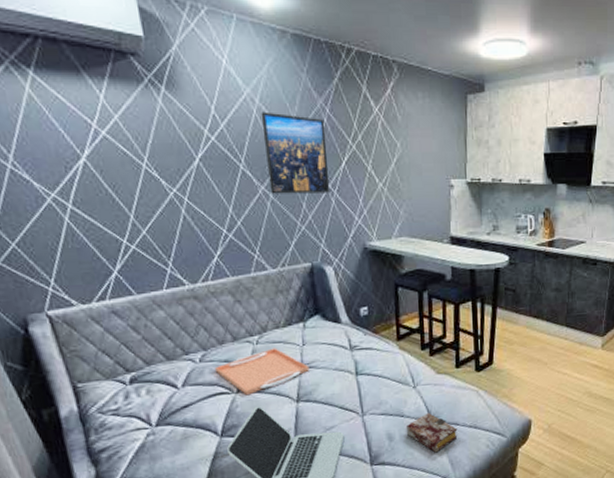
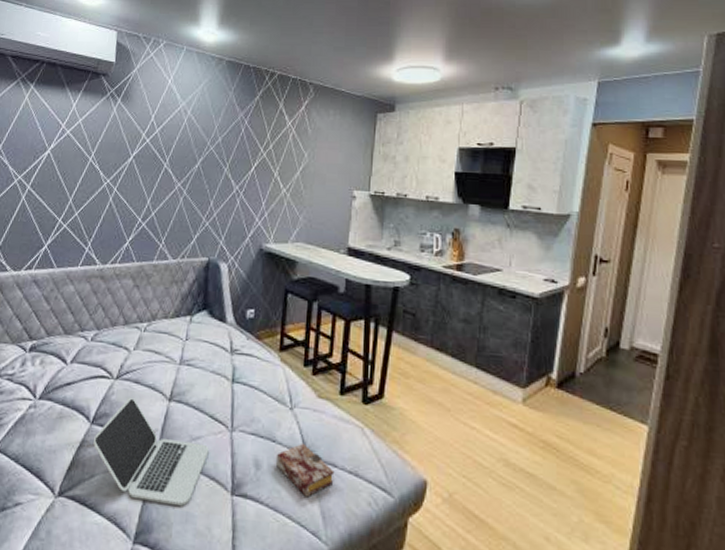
serving tray: present [214,348,310,396] -> none [101,338,188,384]
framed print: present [261,111,331,194] -> none [185,121,242,194]

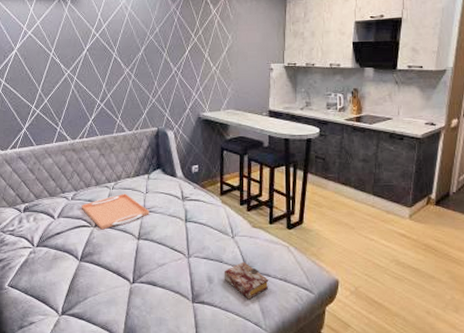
laptop: present [93,396,209,506] -> none [83,239,172,313]
serving tray: none [101,338,188,384] -> present [81,193,150,230]

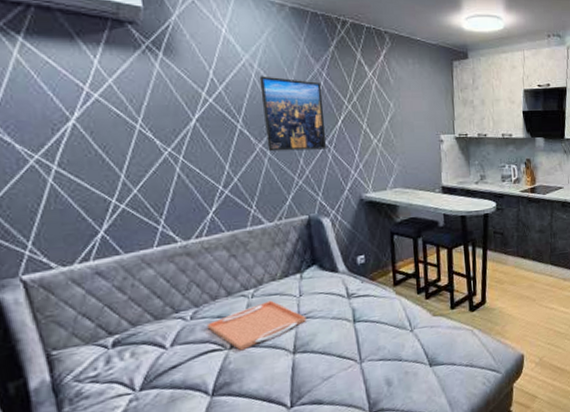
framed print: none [131,15,176,75] -> present [259,76,327,152]
book: present [224,261,269,300] -> none [404,354,455,395]

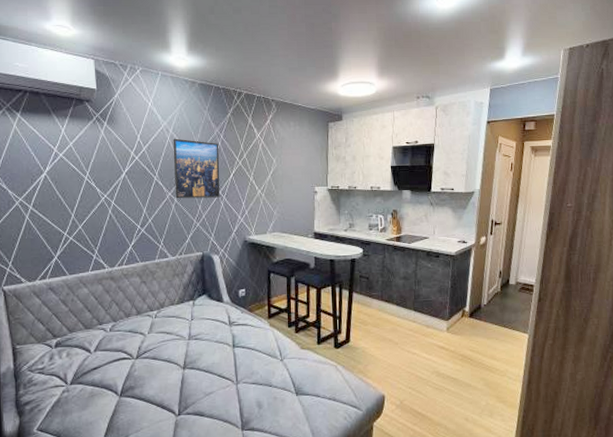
serving tray: present [206,300,307,351] -> none [120,321,195,361]

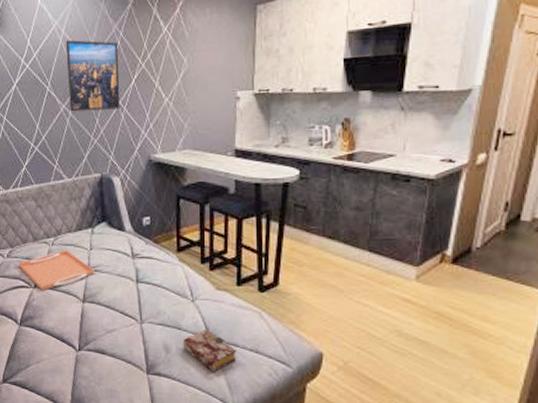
serving tray: none [120,321,195,361] -> present [18,250,95,291]
book: none [273,383,319,422] -> present [182,328,237,372]

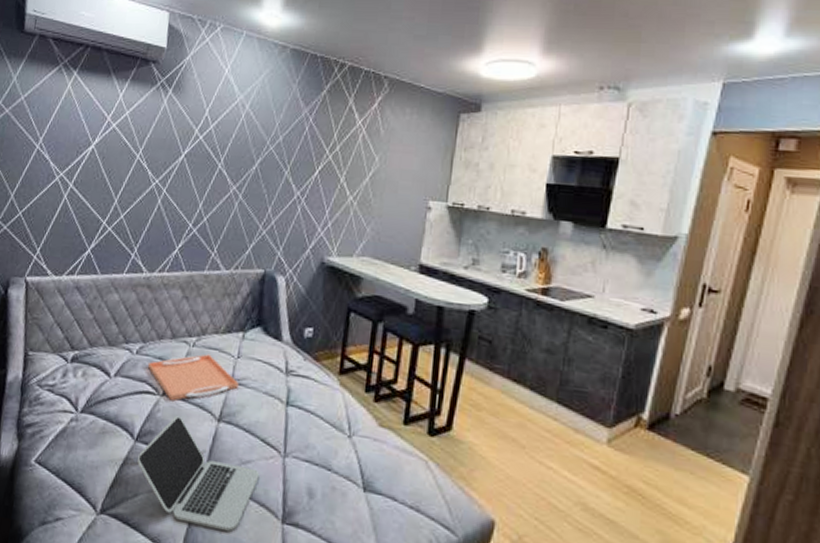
laptop: none [23,301,123,385] -> present [137,415,260,531]
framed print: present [65,40,121,112] -> none [240,117,306,200]
book: present [182,328,237,372] -> none [330,473,394,531]

